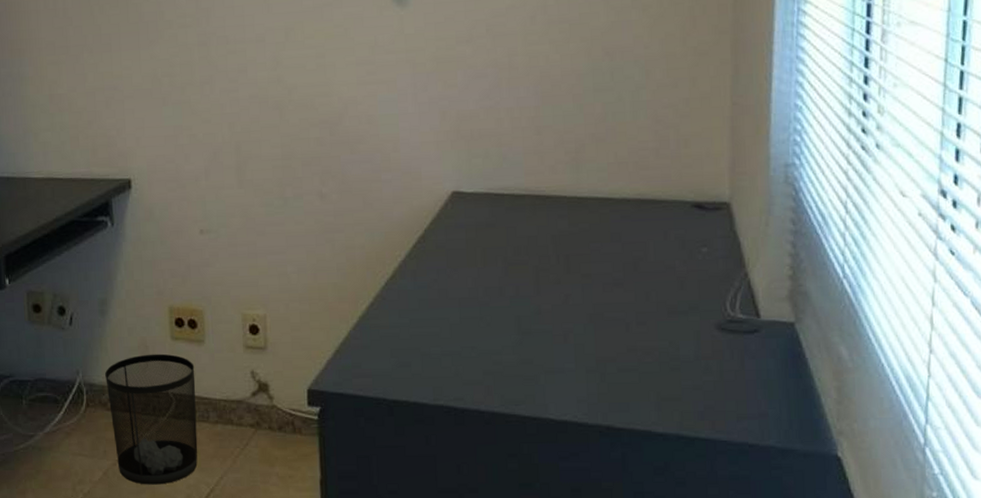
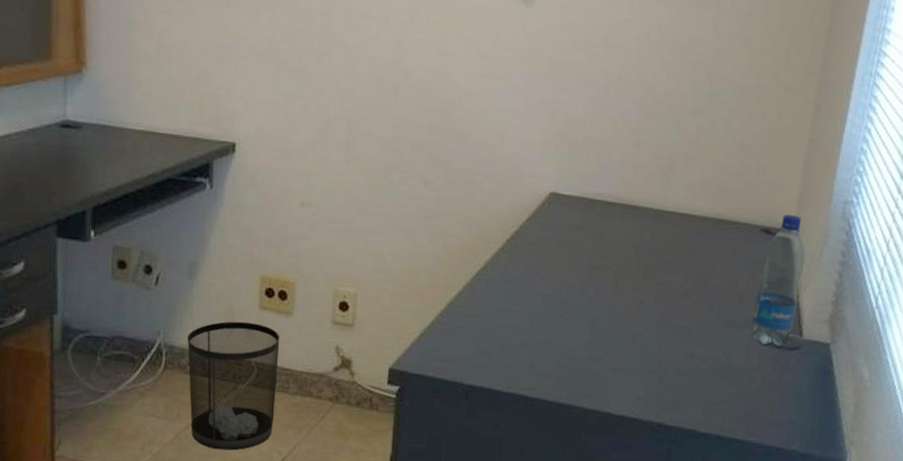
bottle: none [697,185,750,332] -> present [751,214,806,347]

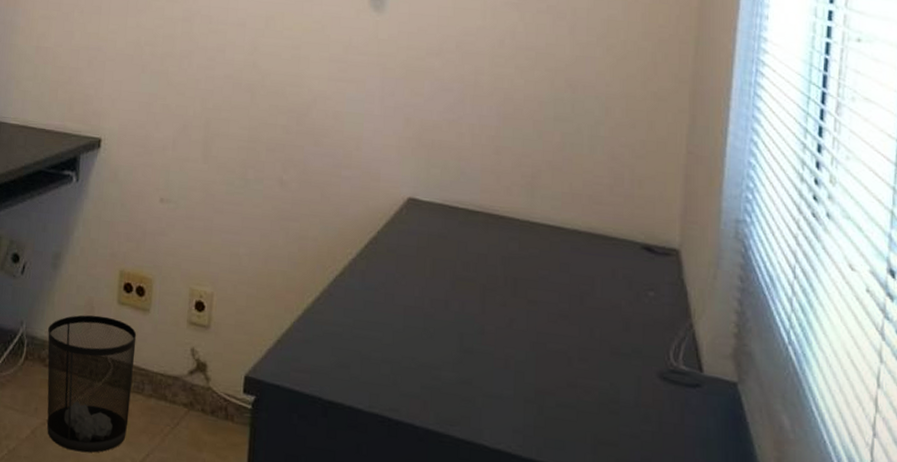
bottle: present [751,214,806,347] -> none [641,231,697,383]

